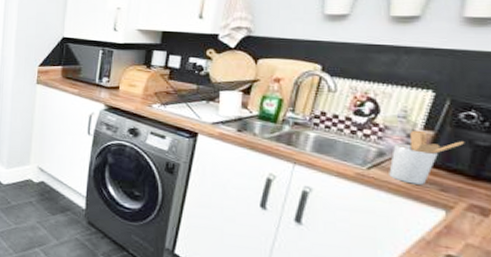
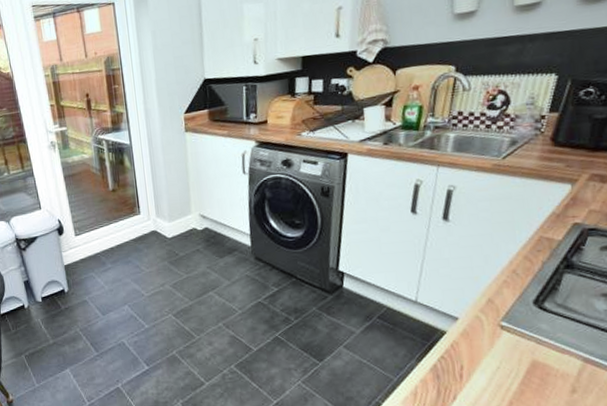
utensil holder: present [389,130,465,185] -> none [521,113,585,166]

